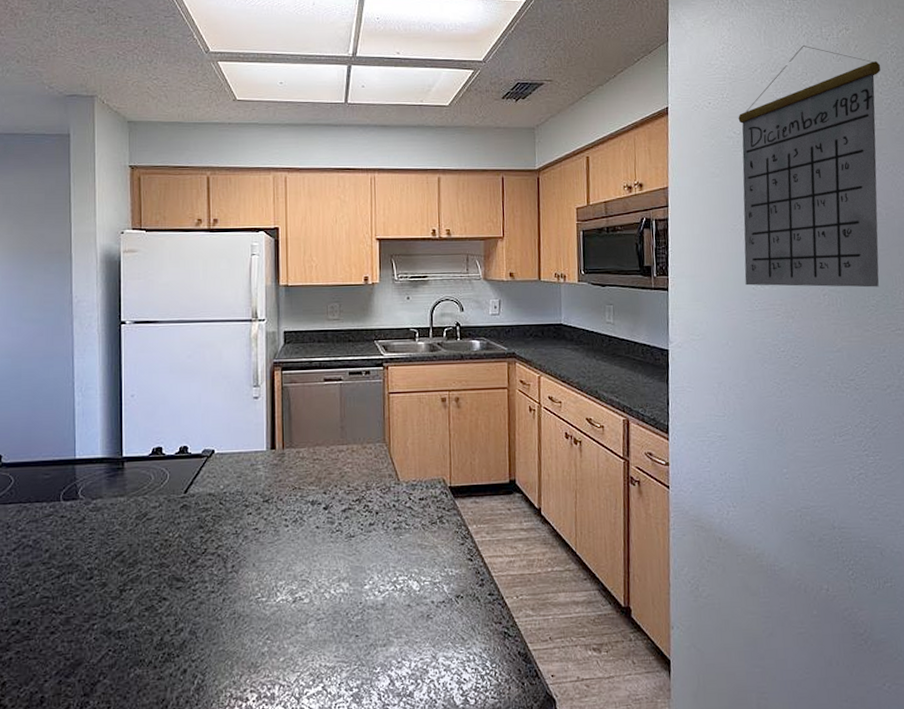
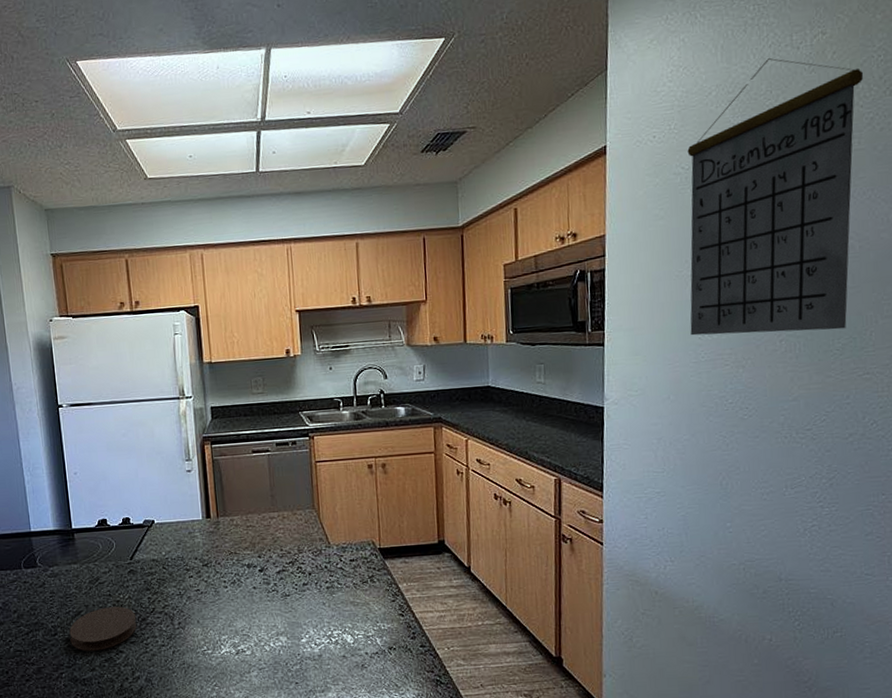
coaster: none [107,546,186,598] -> present [69,606,137,651]

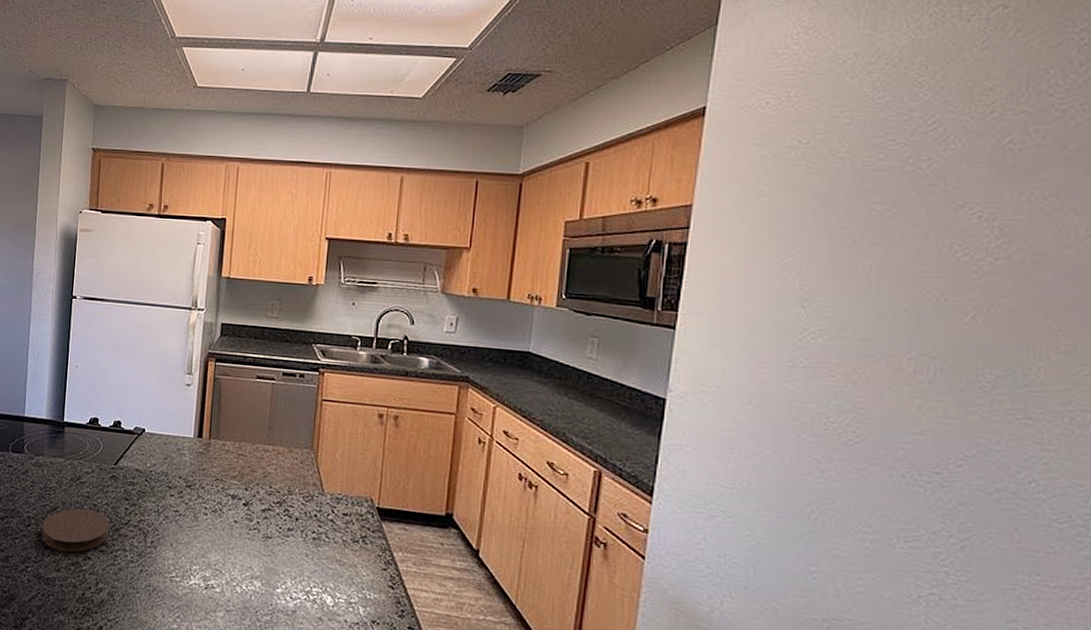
calendar: present [687,58,864,336] -> none [788,29,1058,358]

